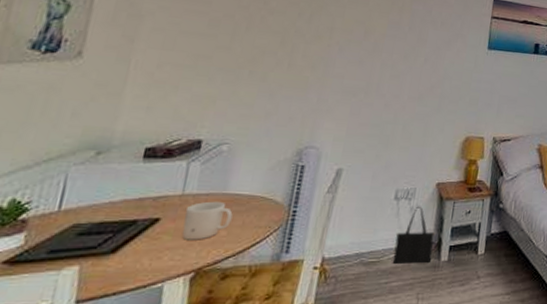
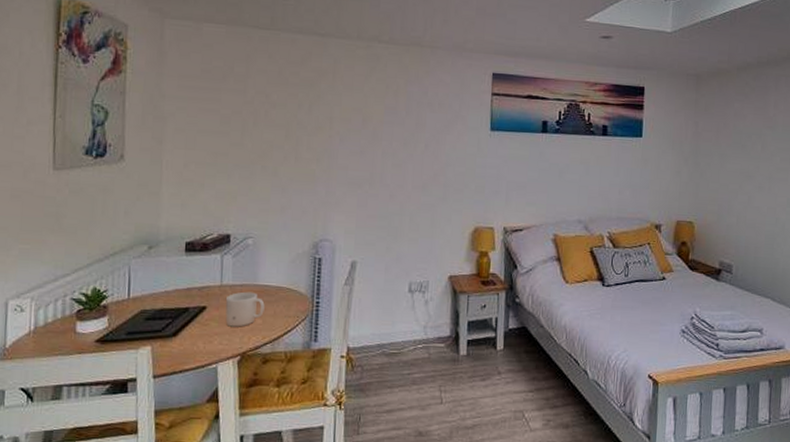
tote bag: present [392,206,436,264] -> none [412,299,452,357]

